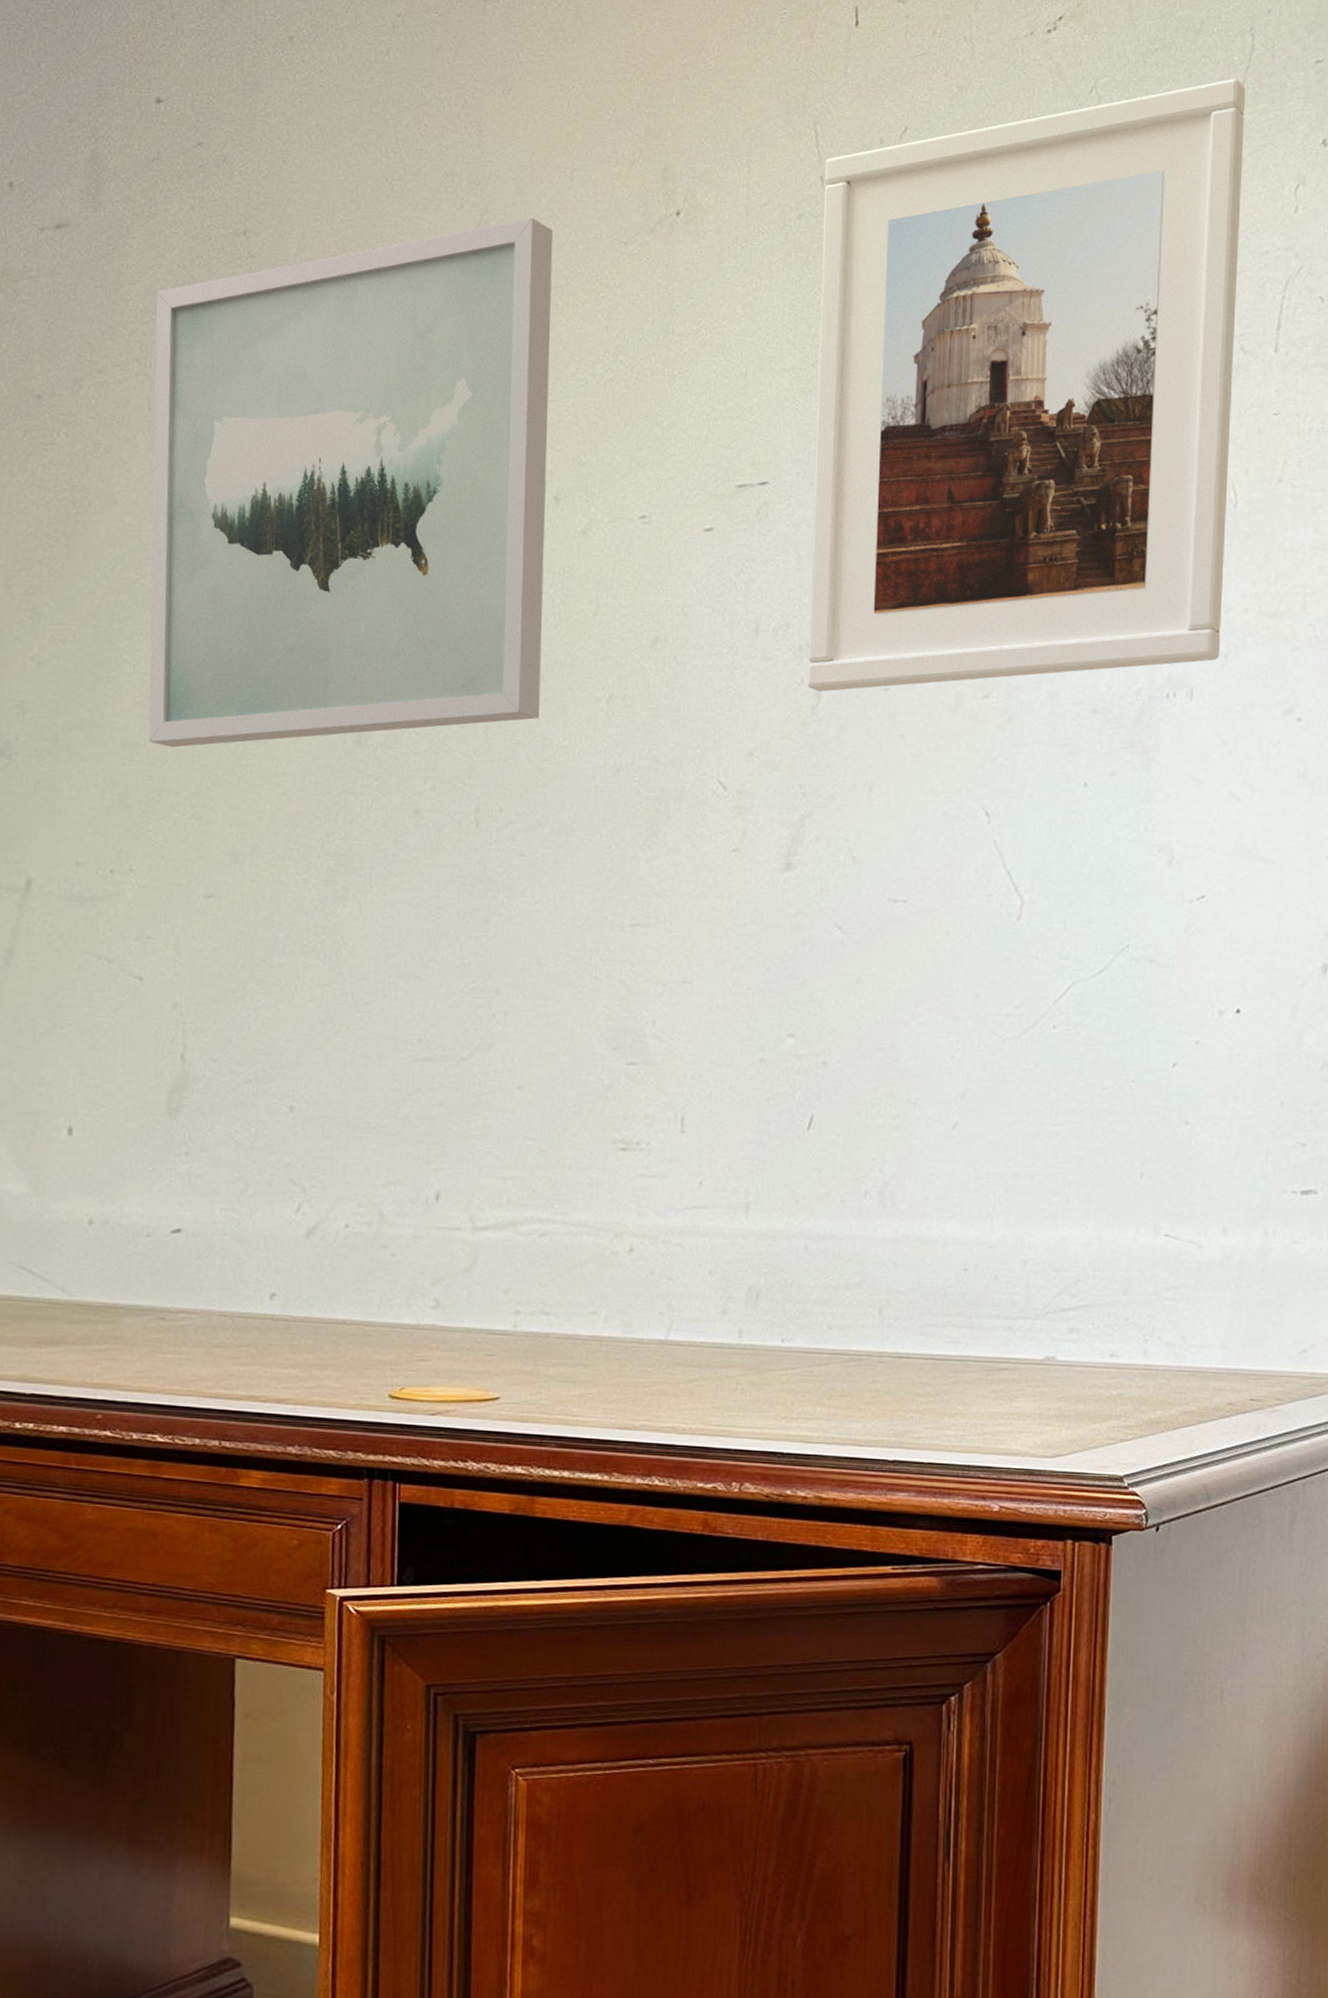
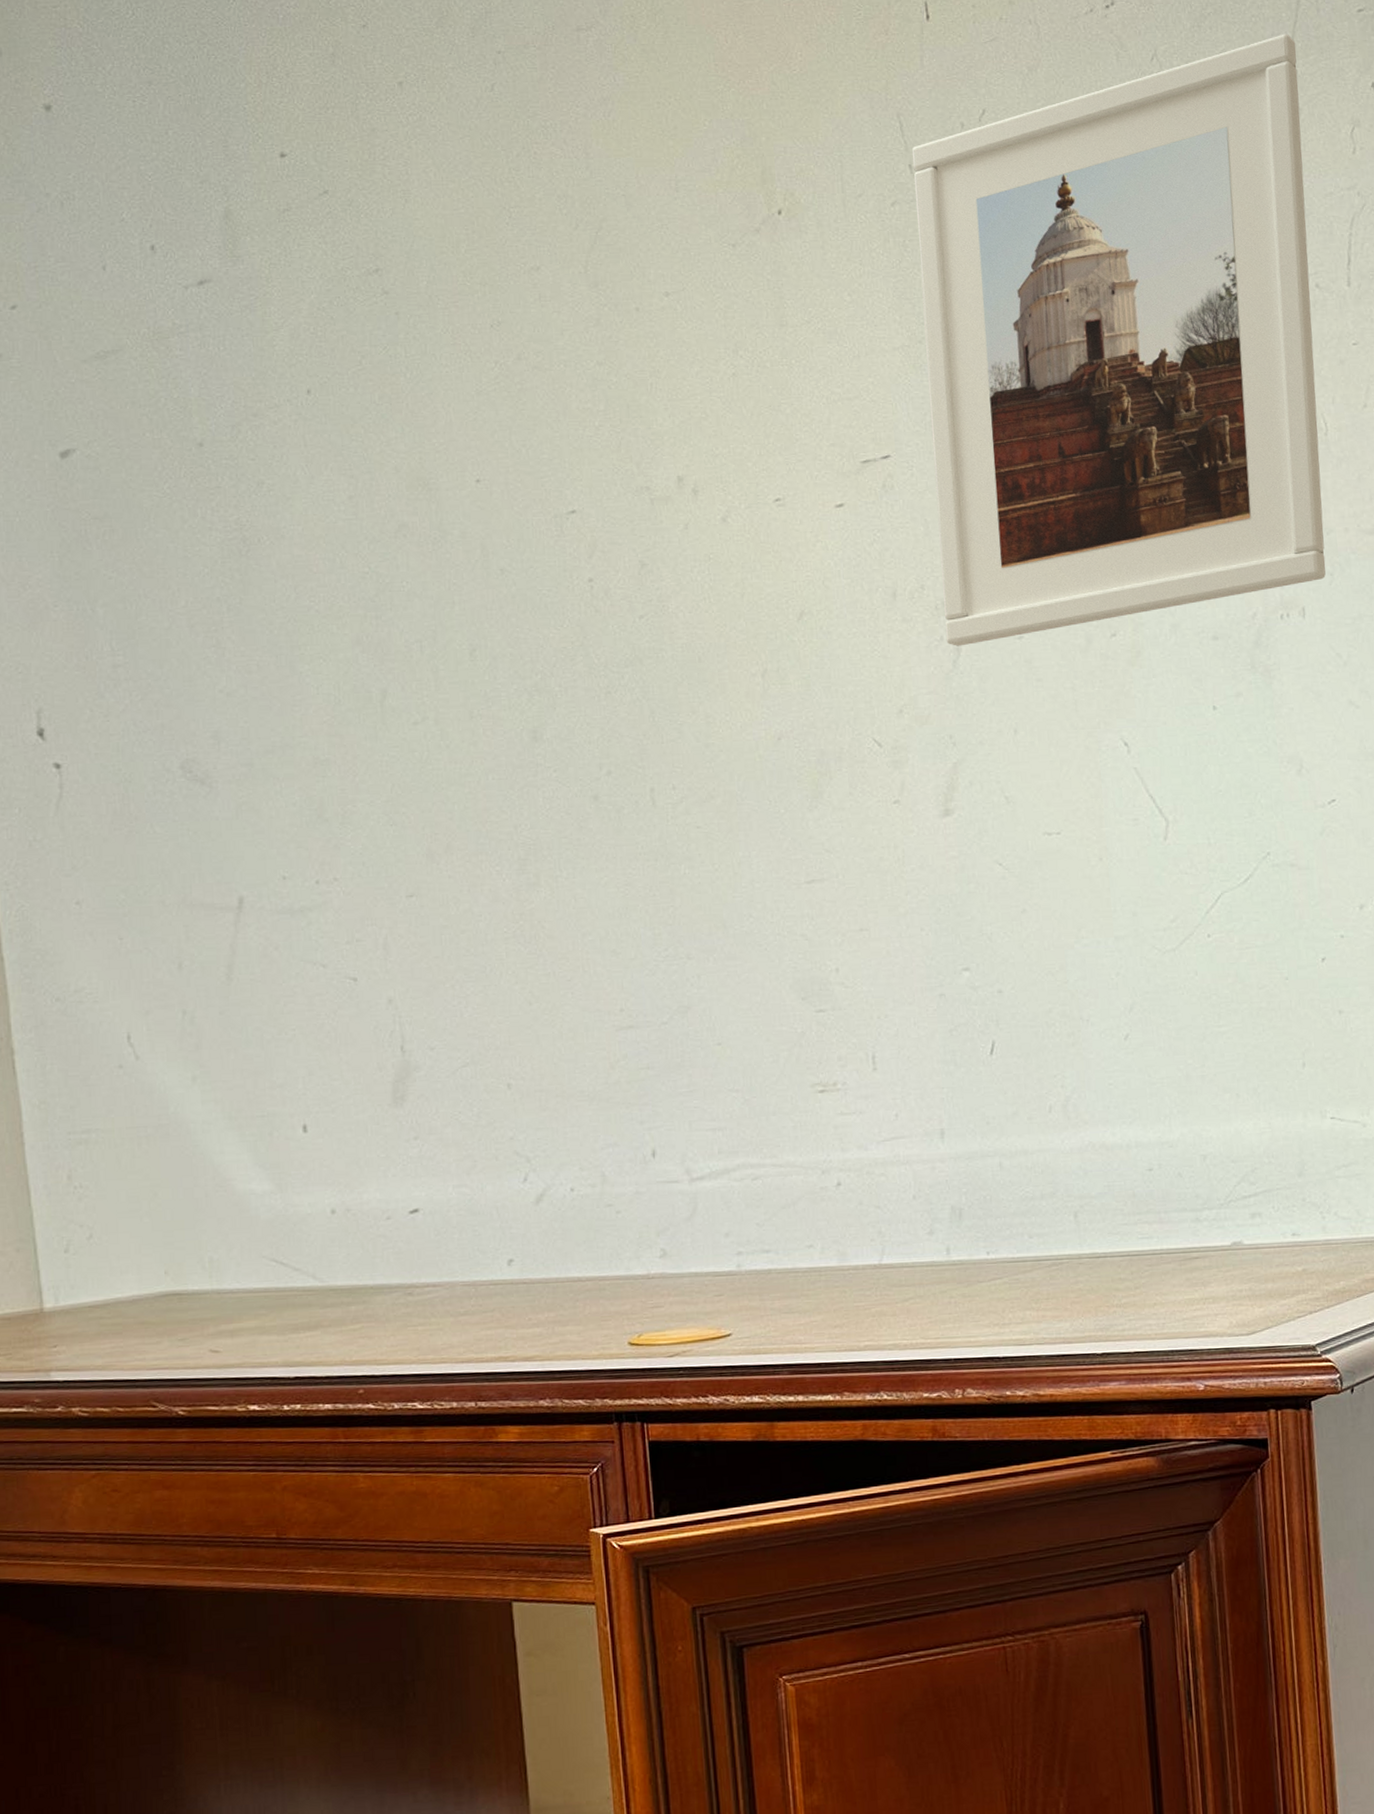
wall art: present [148,217,554,748] -> none [299,229,701,761]

